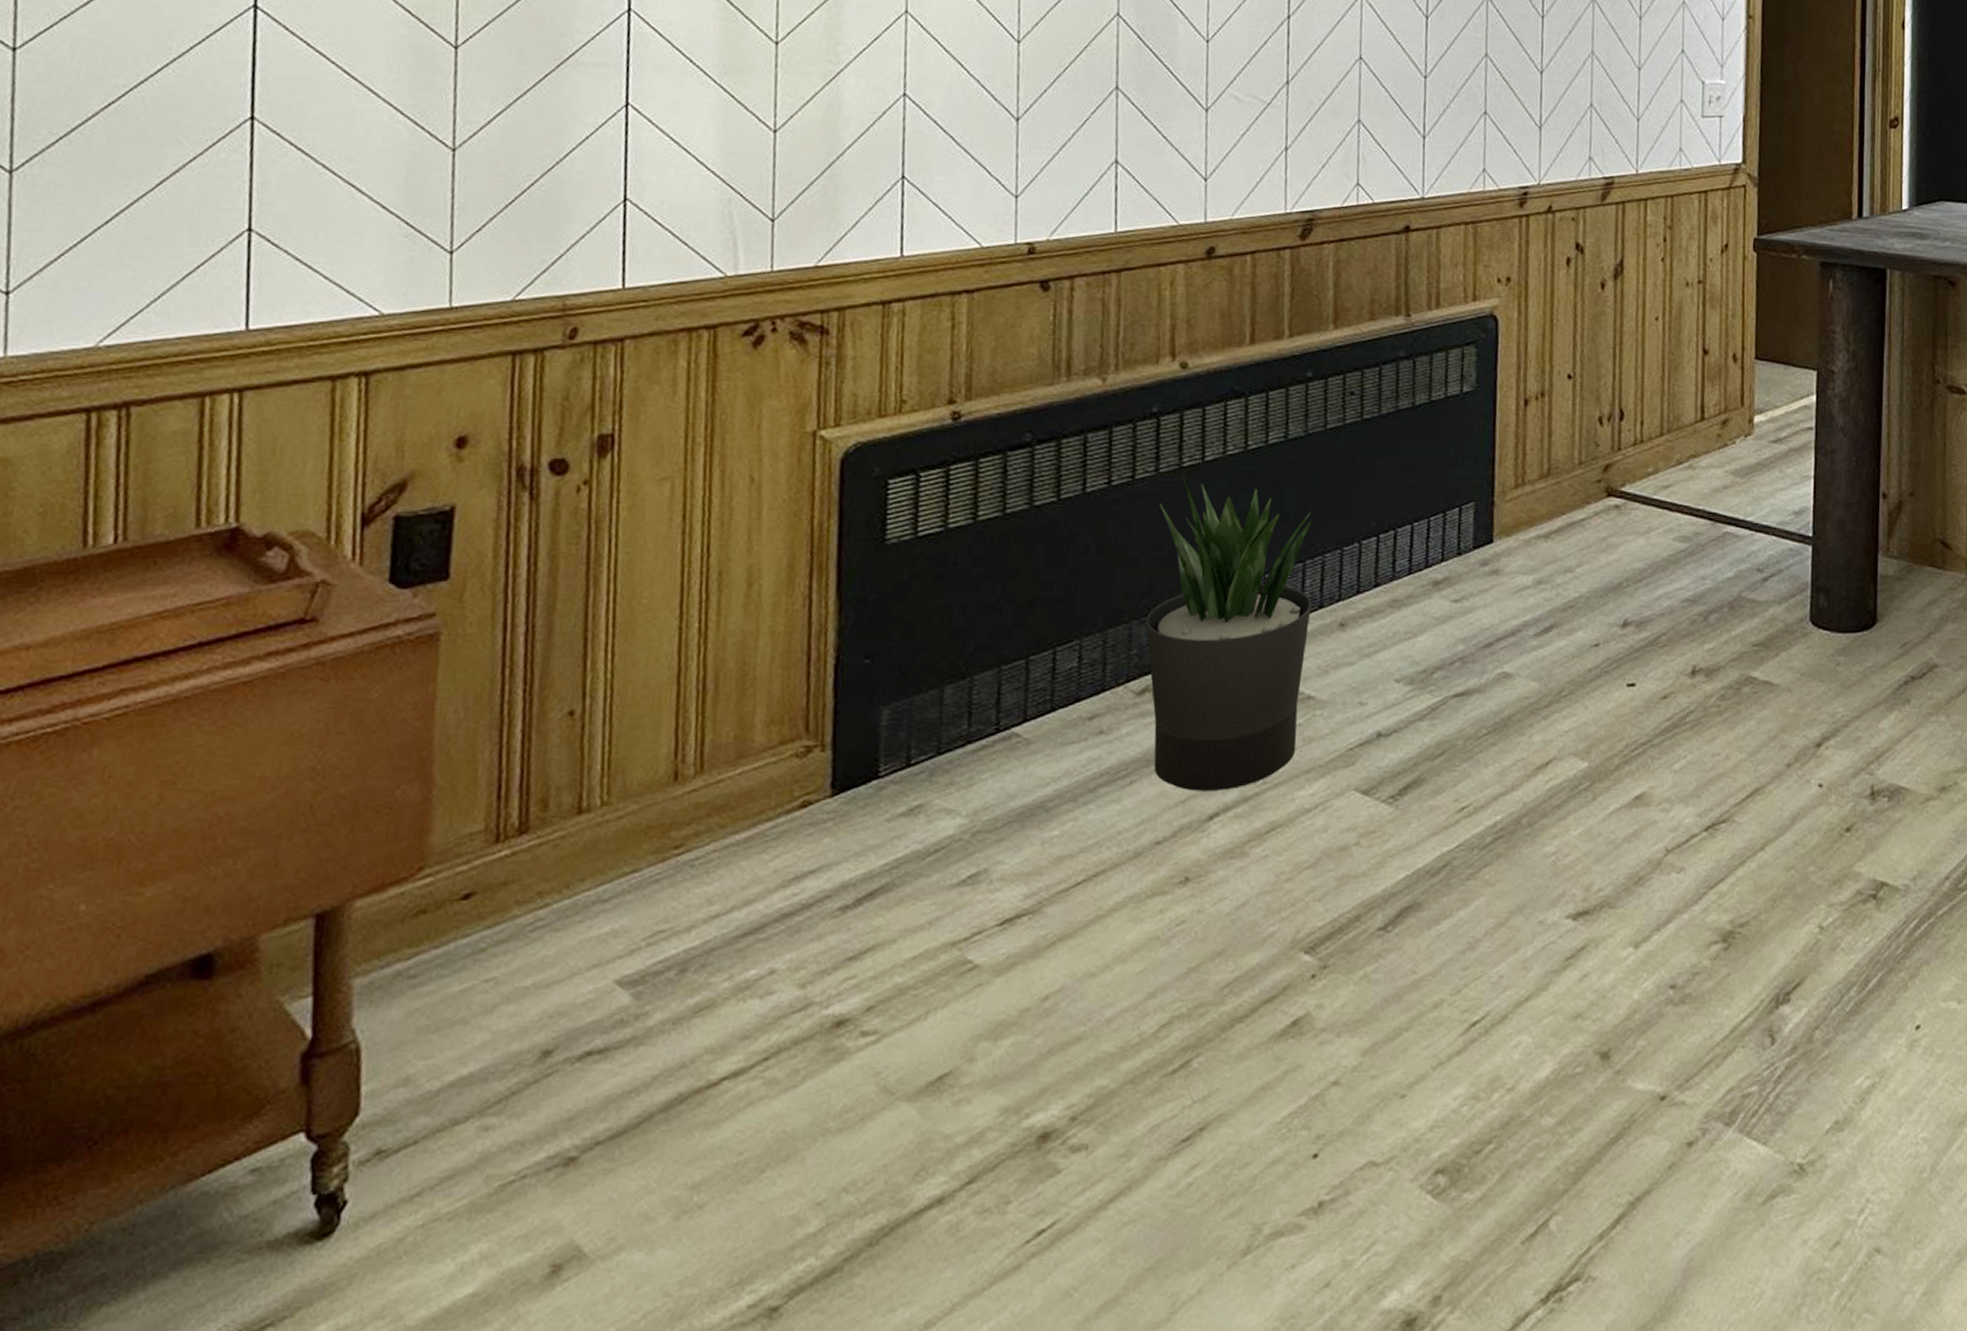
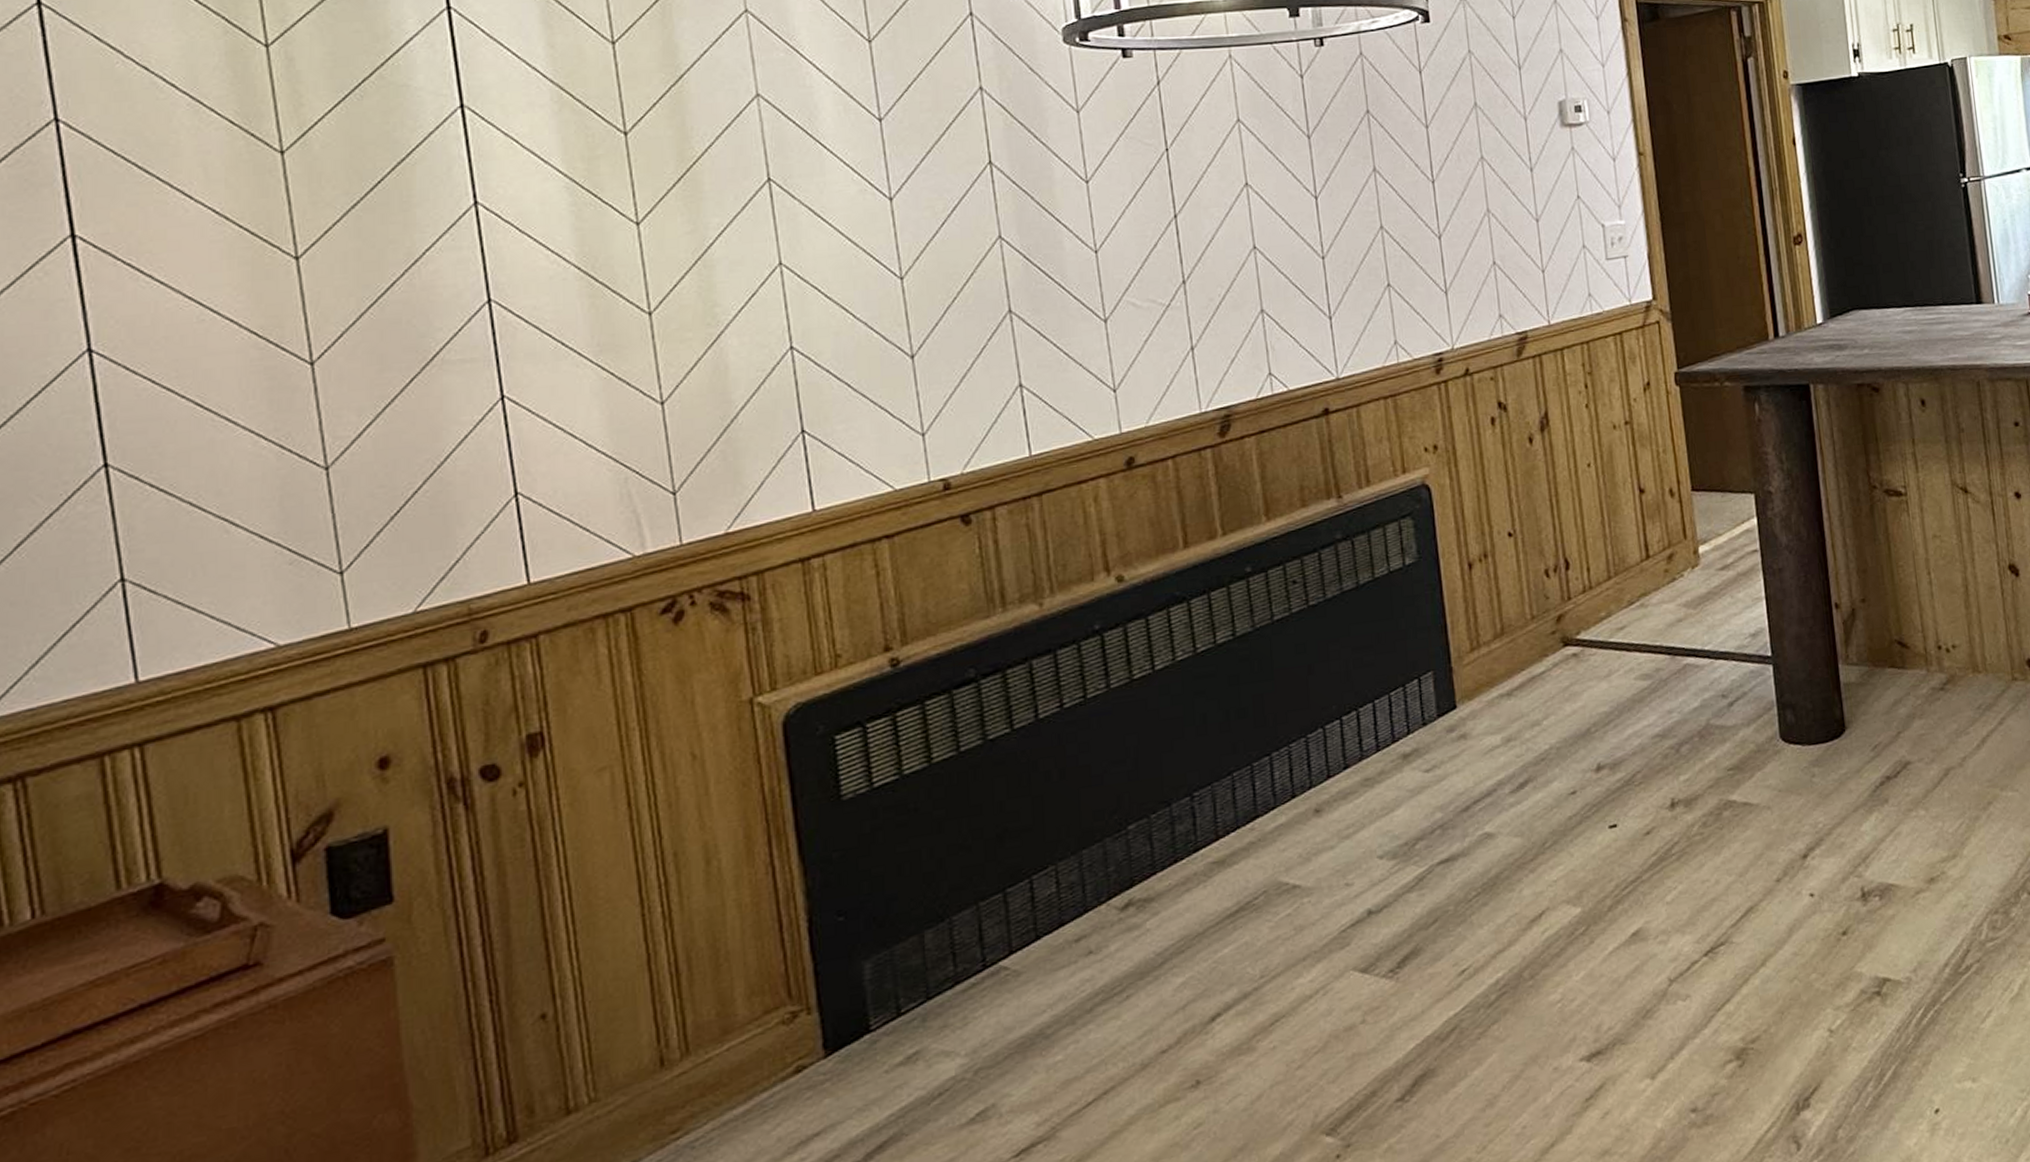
planter: present [1145,473,1312,791] -> none [1115,685,1289,996]

